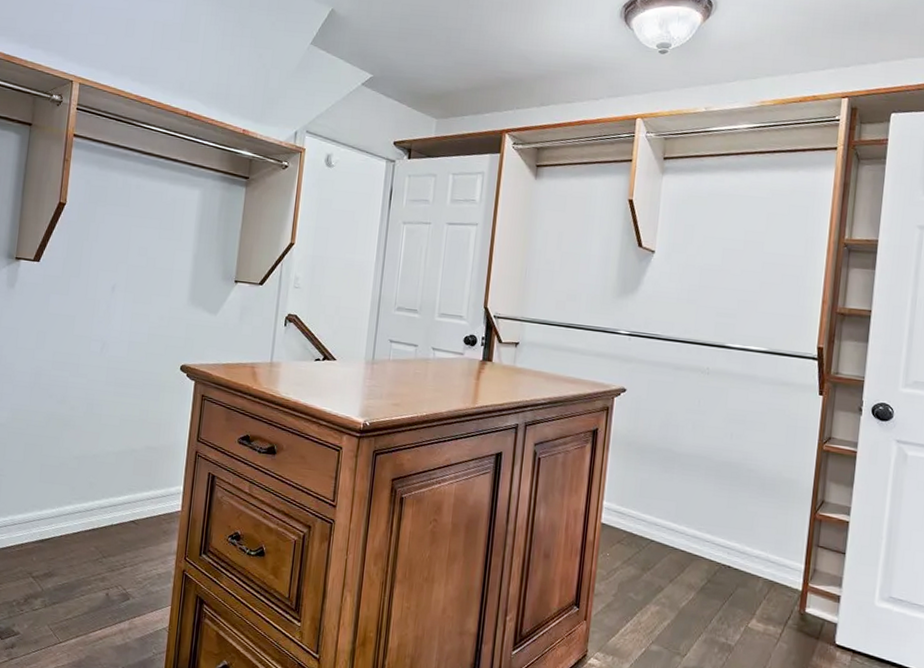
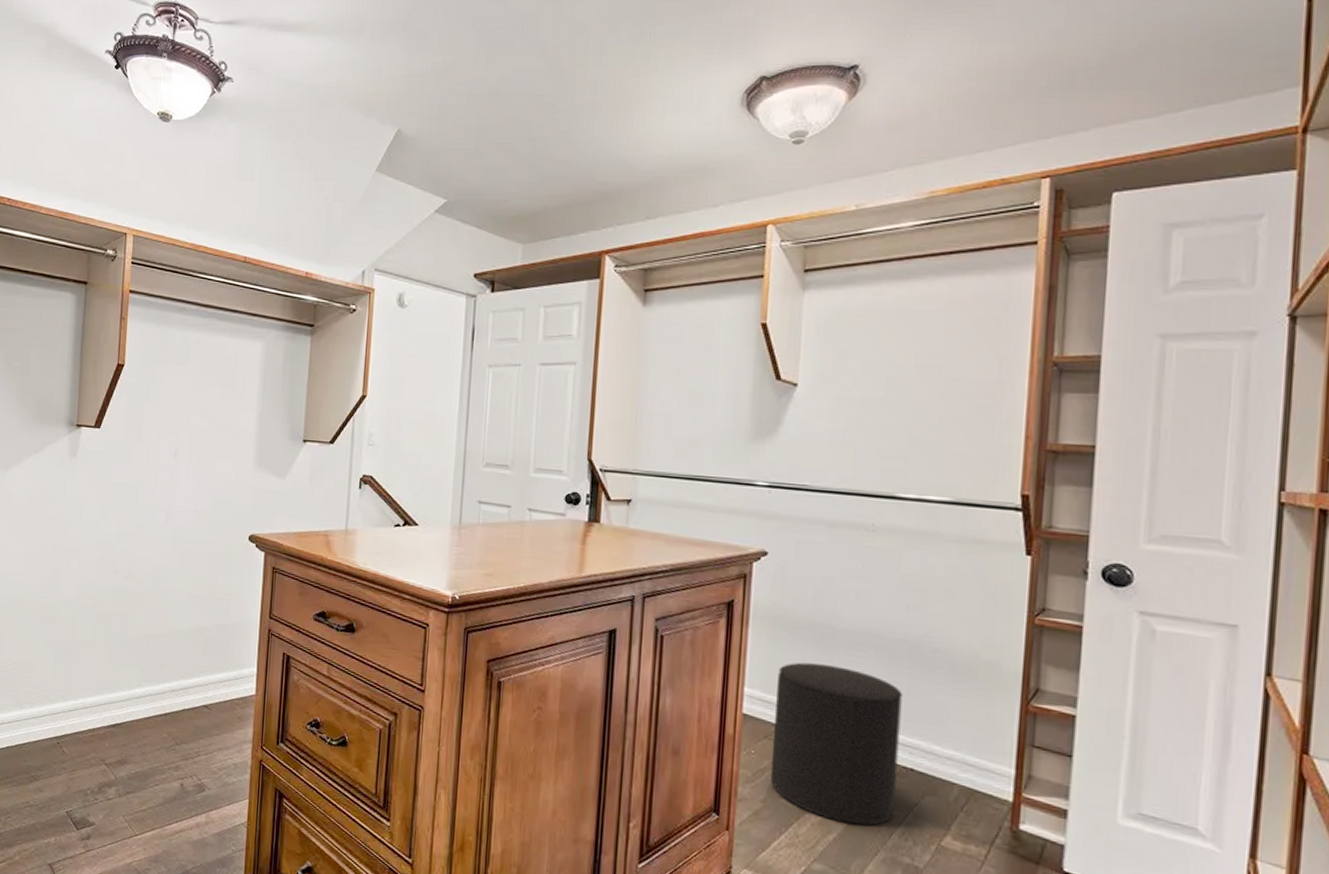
stool: none [621,480,725,613] -> present [770,662,903,826]

